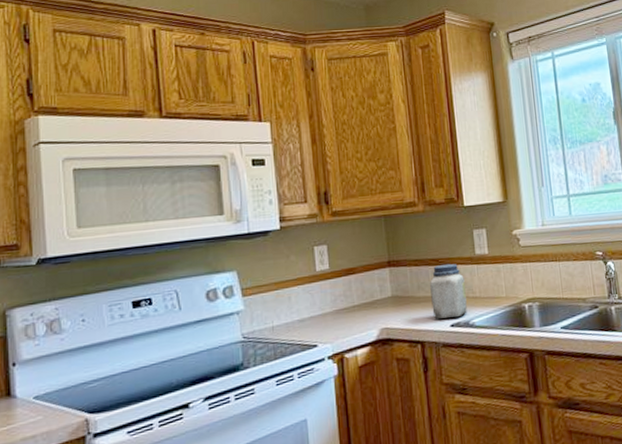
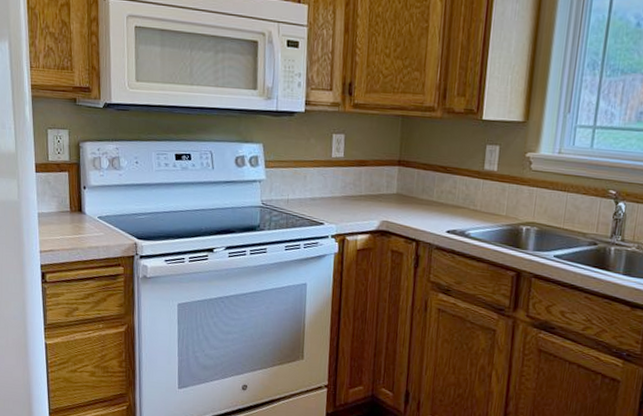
jar: present [430,263,467,319] -> none [432,173,469,225]

